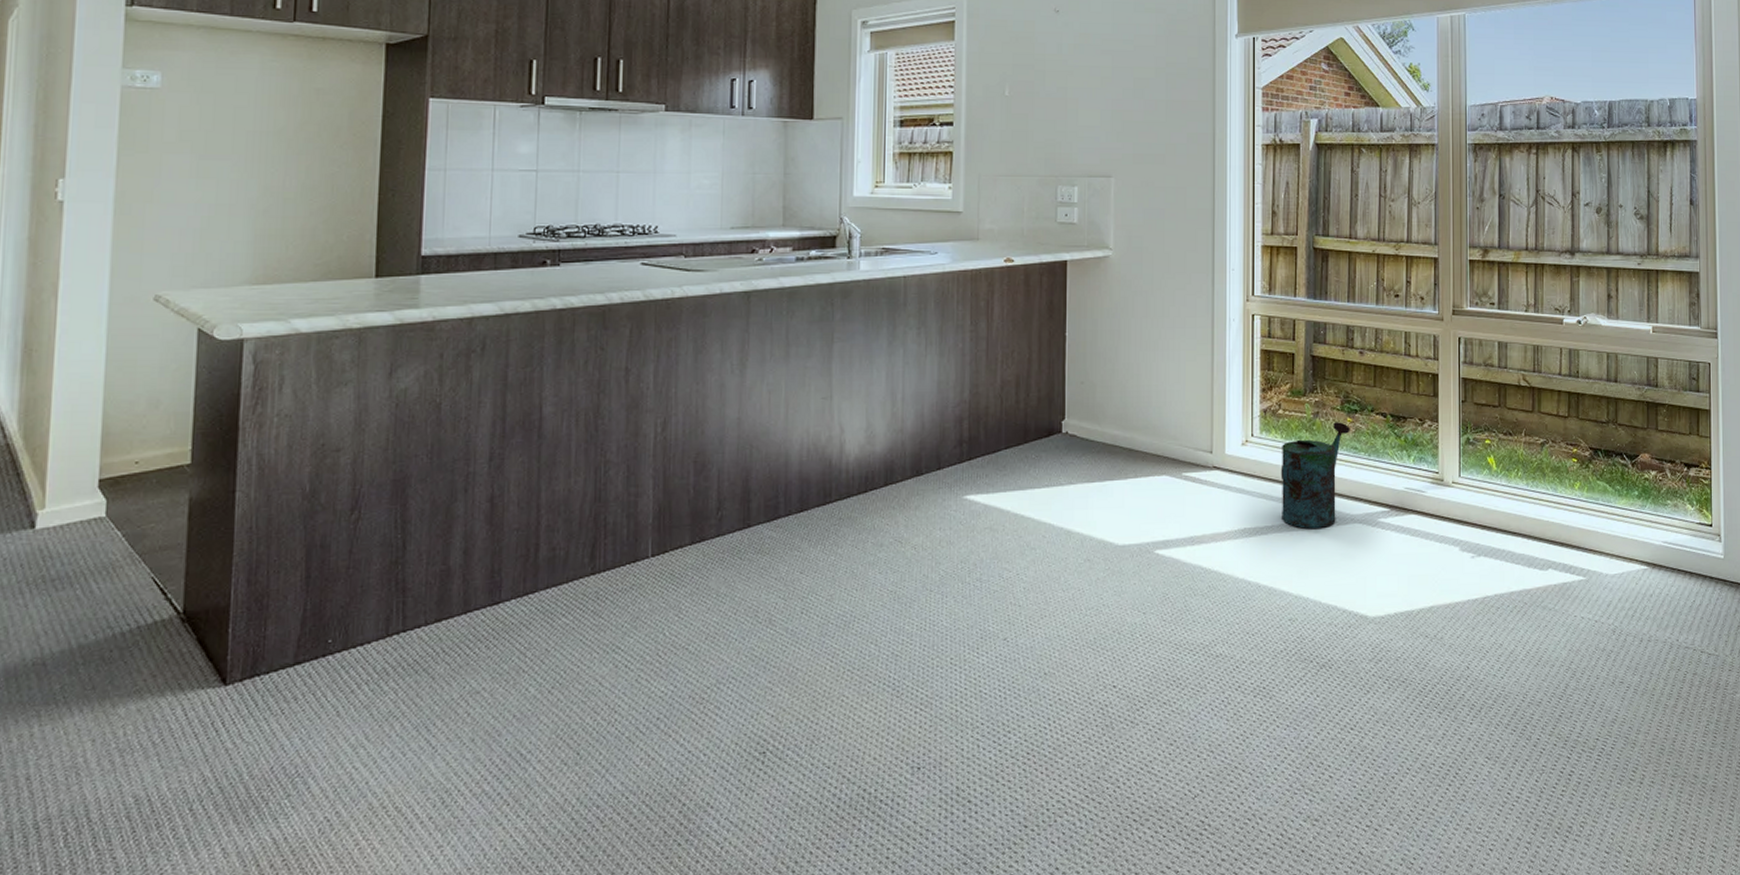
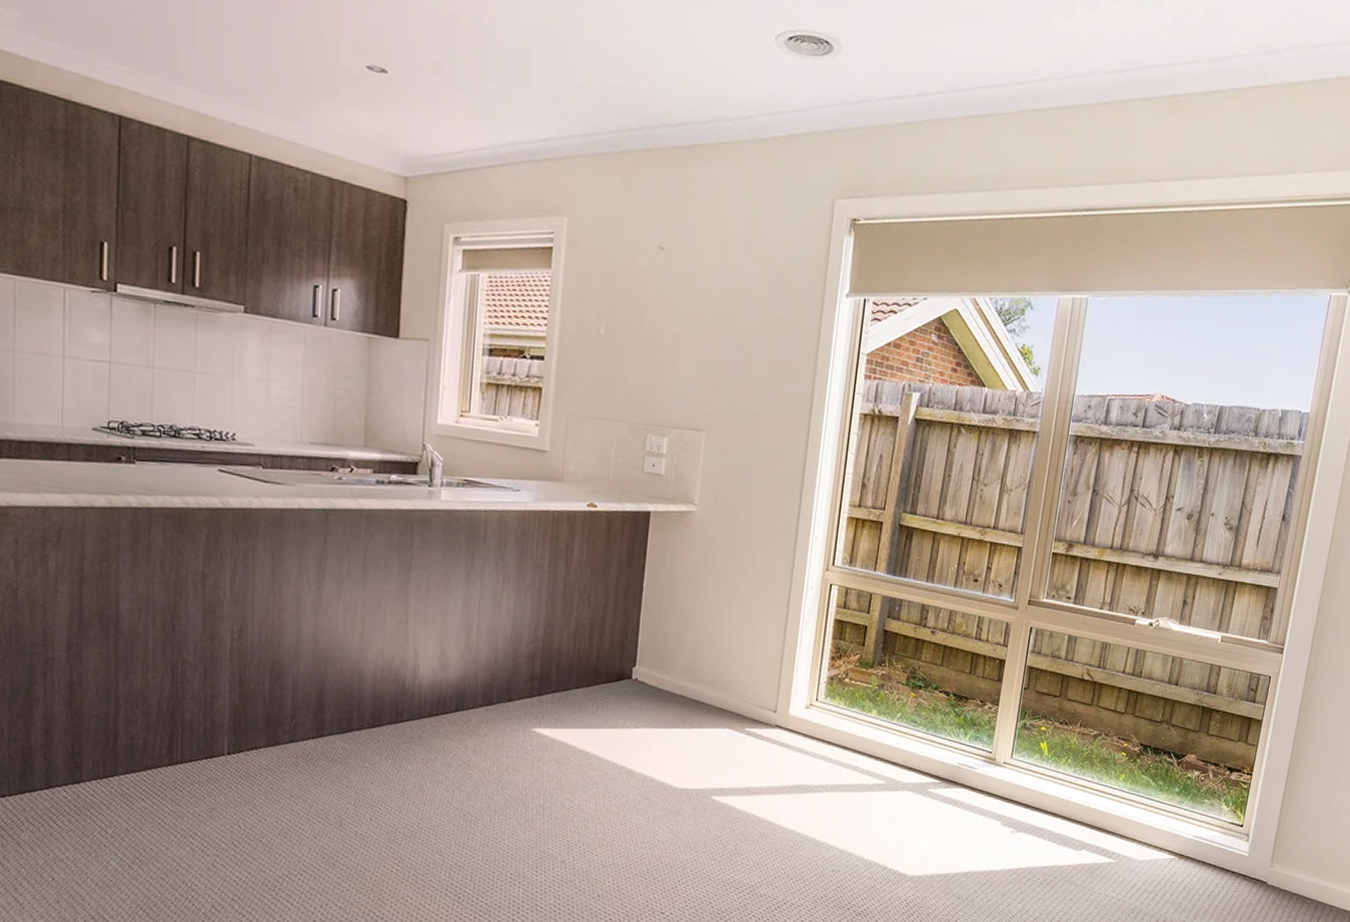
watering can: present [1281,422,1350,528] -> none [836,695,913,792]

